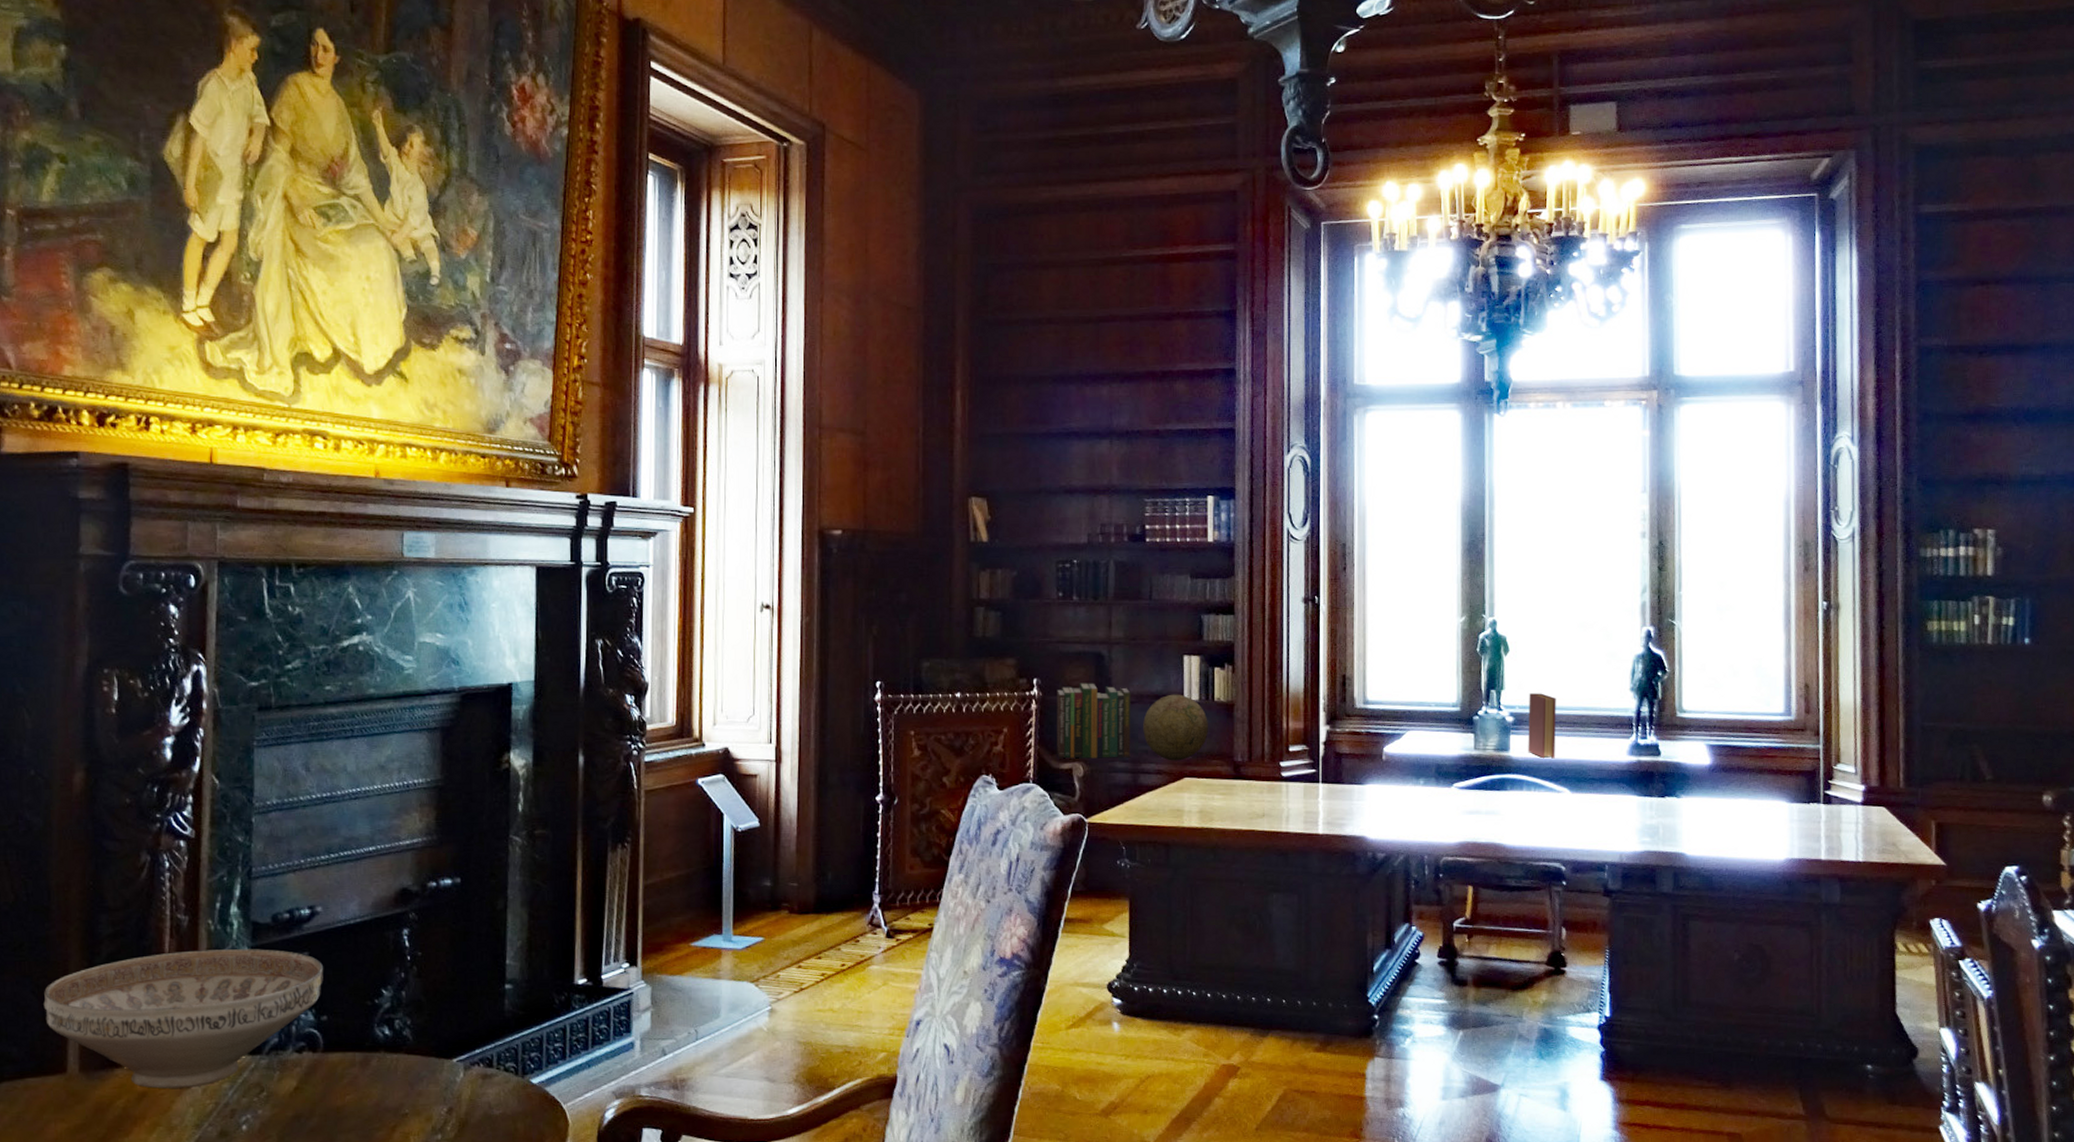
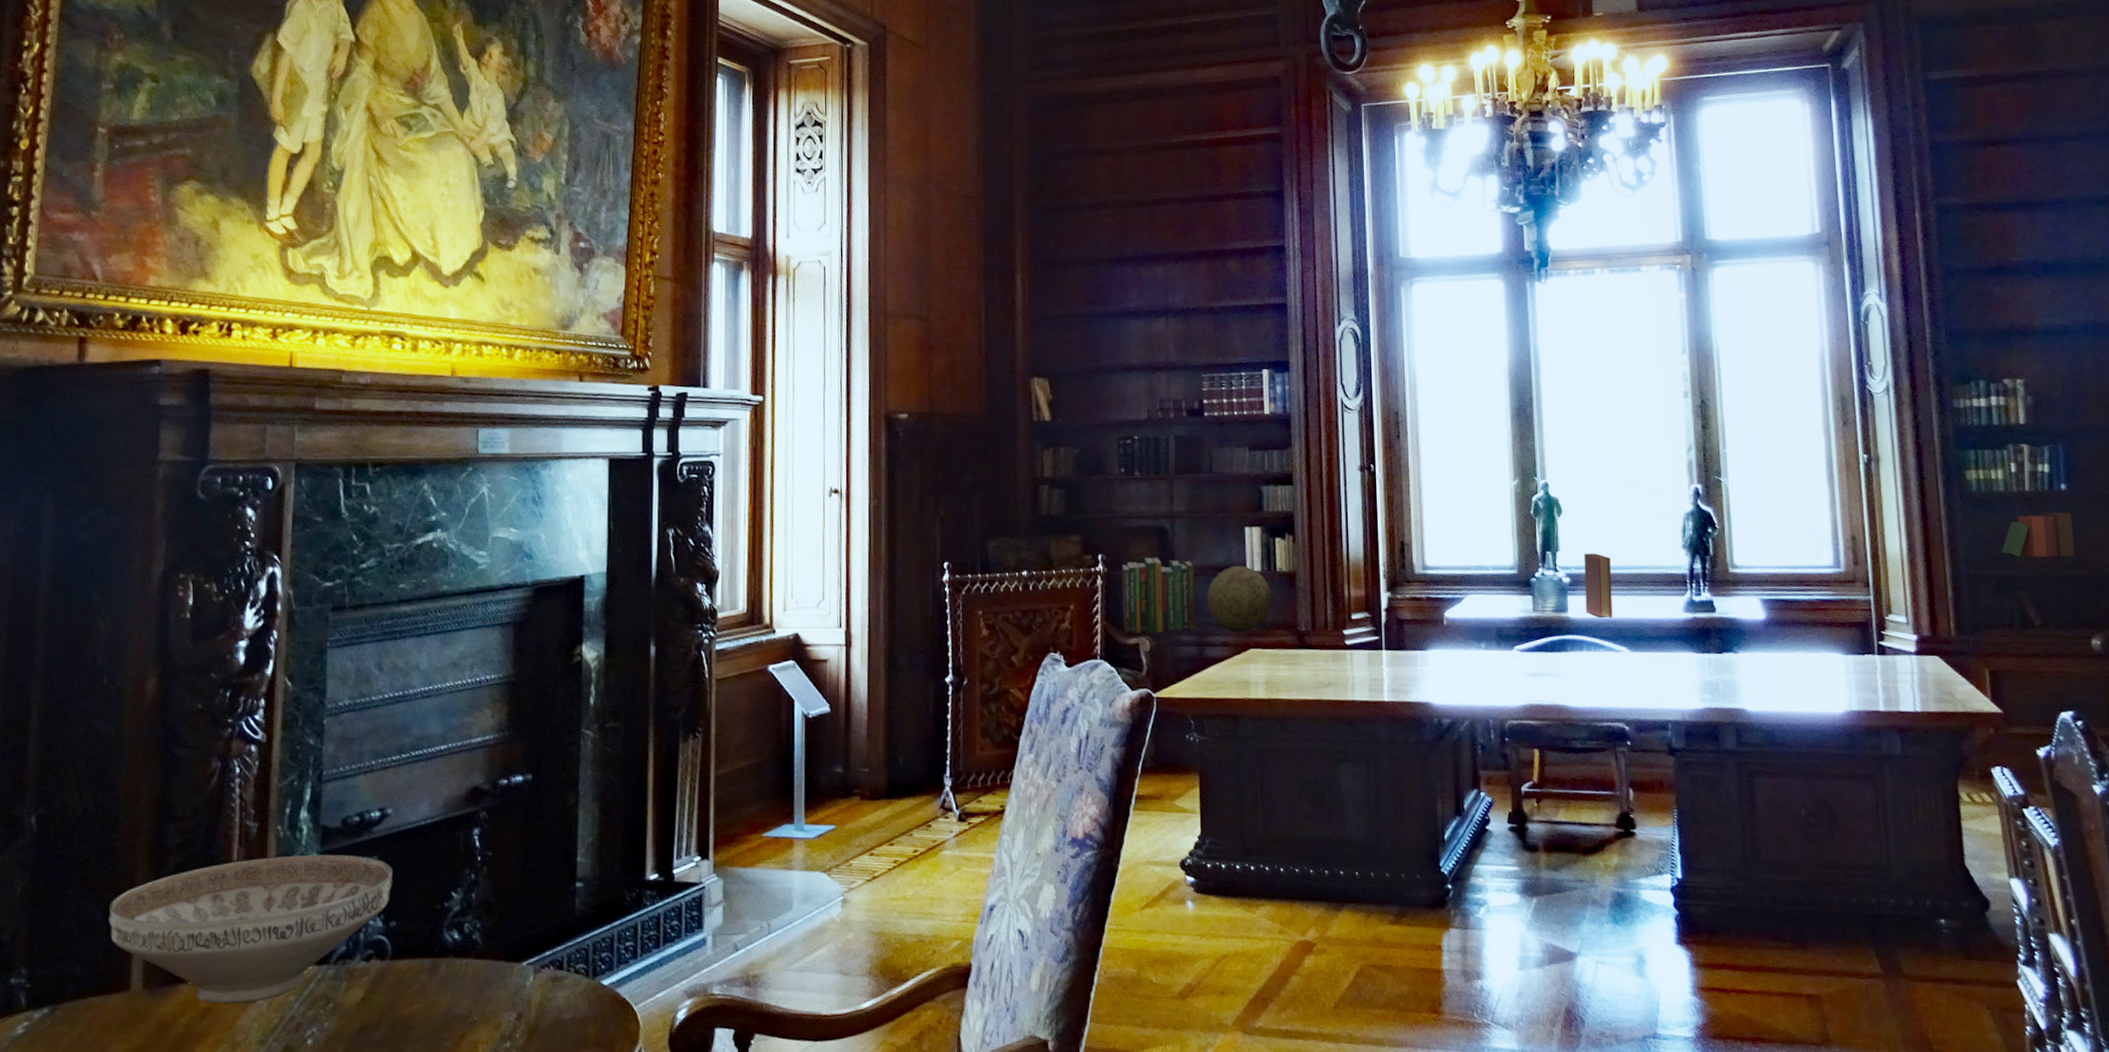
books: none [1958,666,2033,713] -> present [2001,512,2075,558]

